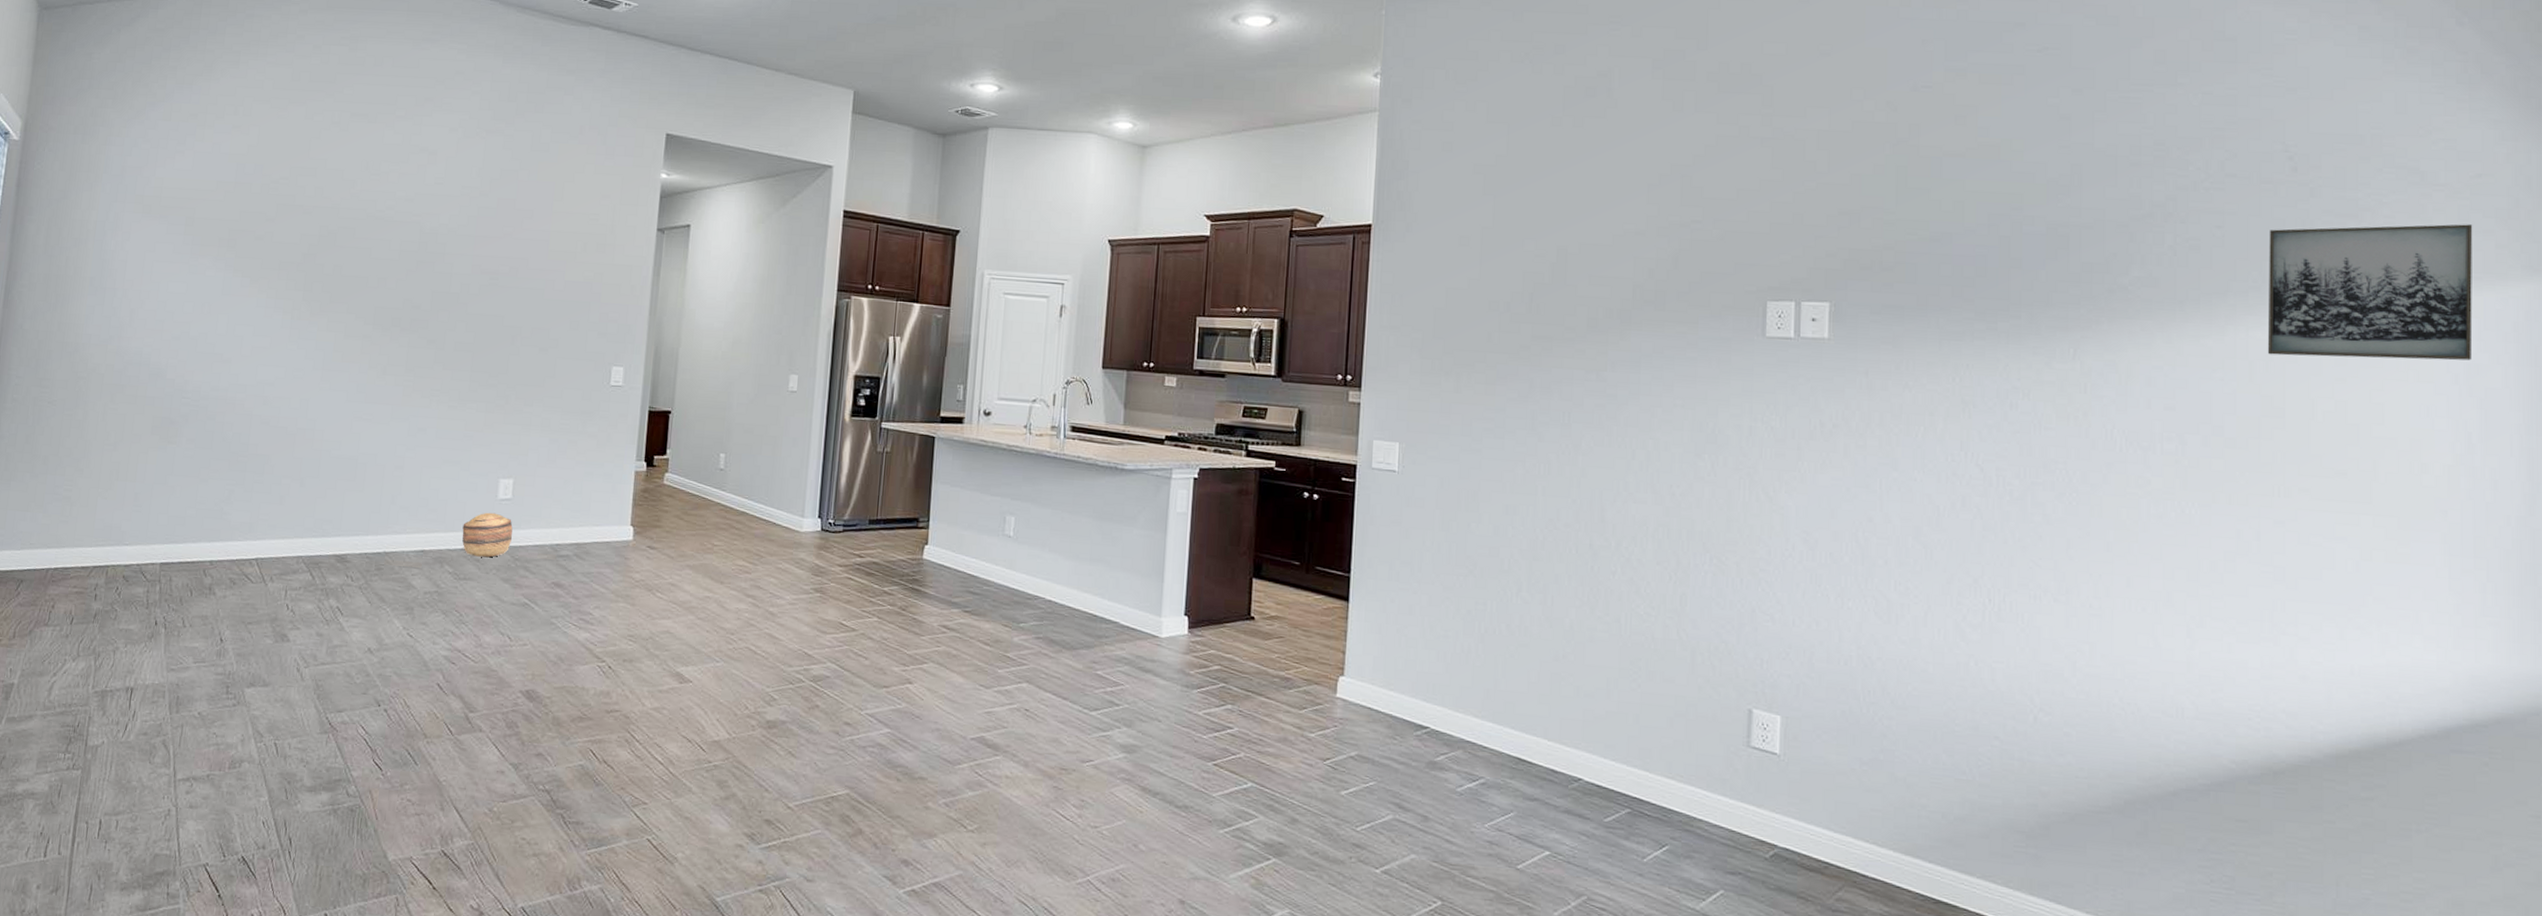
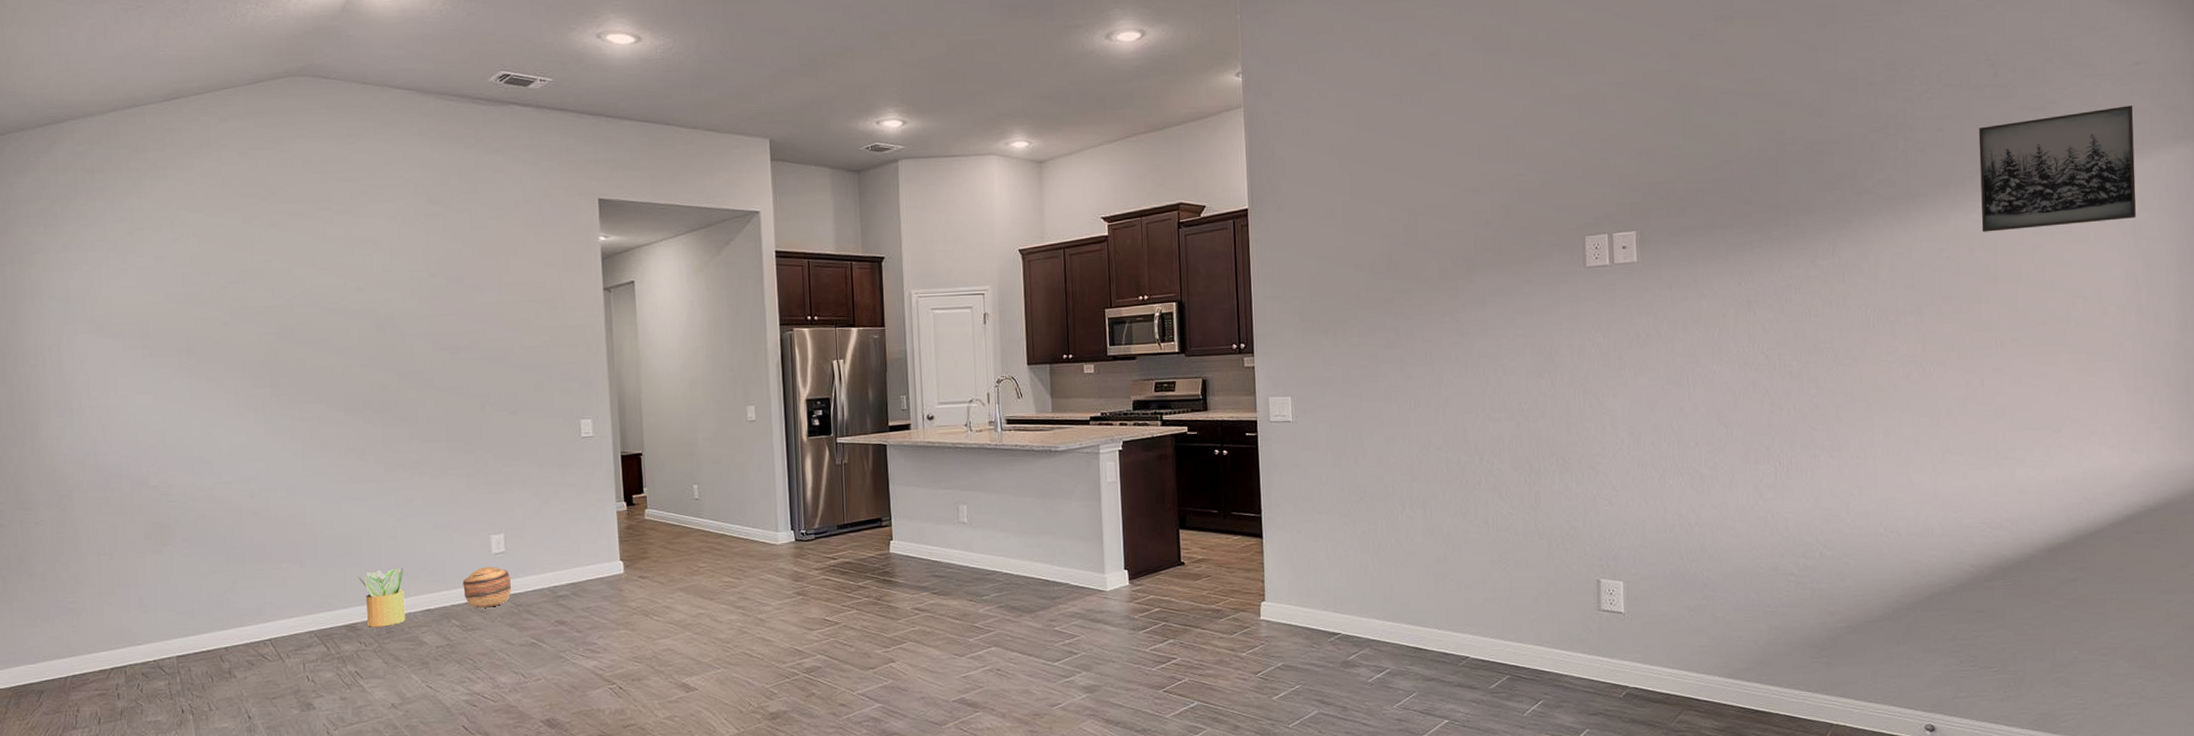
potted plant: none [356,499,404,563] -> present [357,567,406,627]

